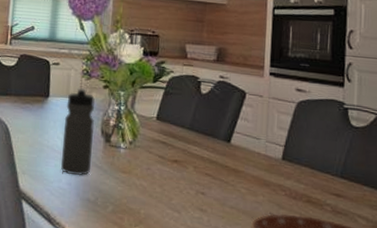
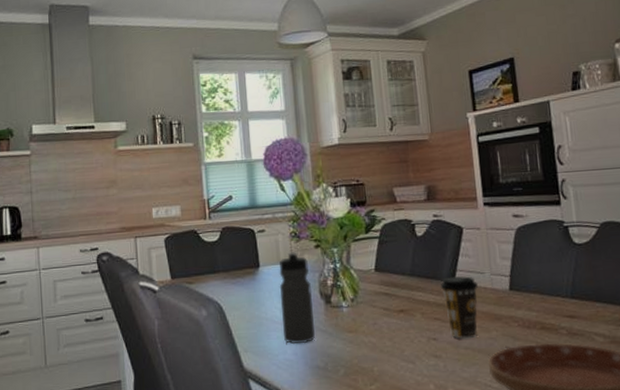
coffee cup: none [215,137,252,199] -> present [440,276,478,339]

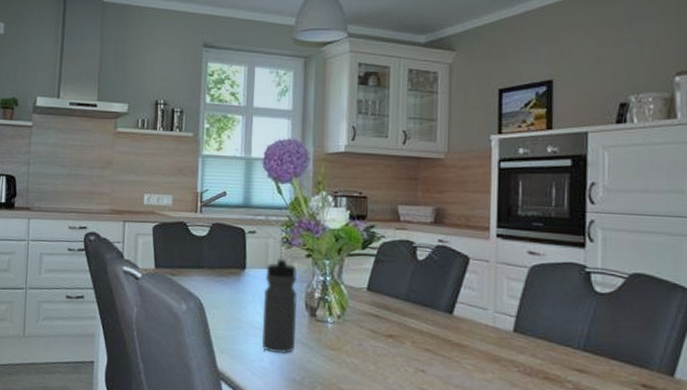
coffee cup: present [440,276,478,339] -> none [436,308,478,377]

